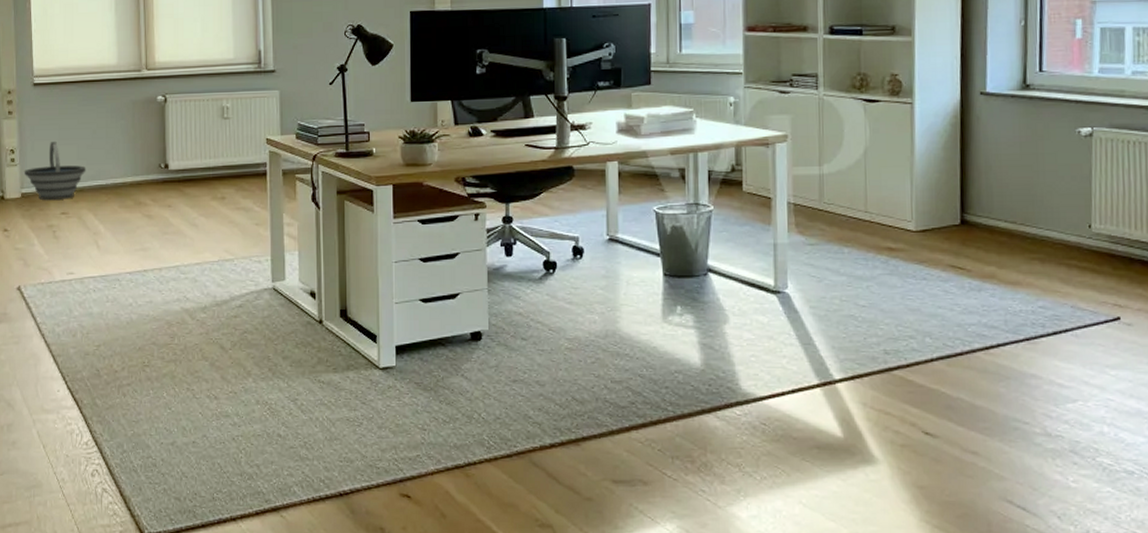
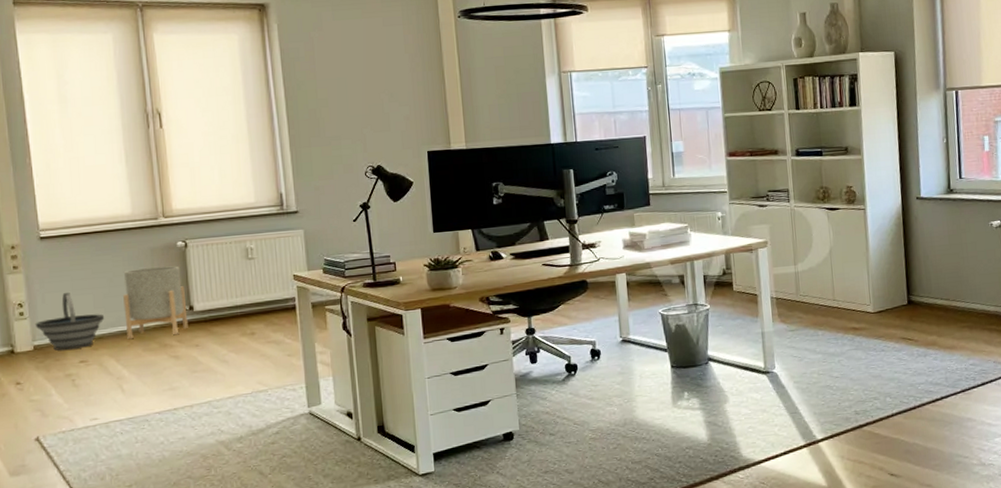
planter: none [104,121,162,194] -> present [123,266,188,339]

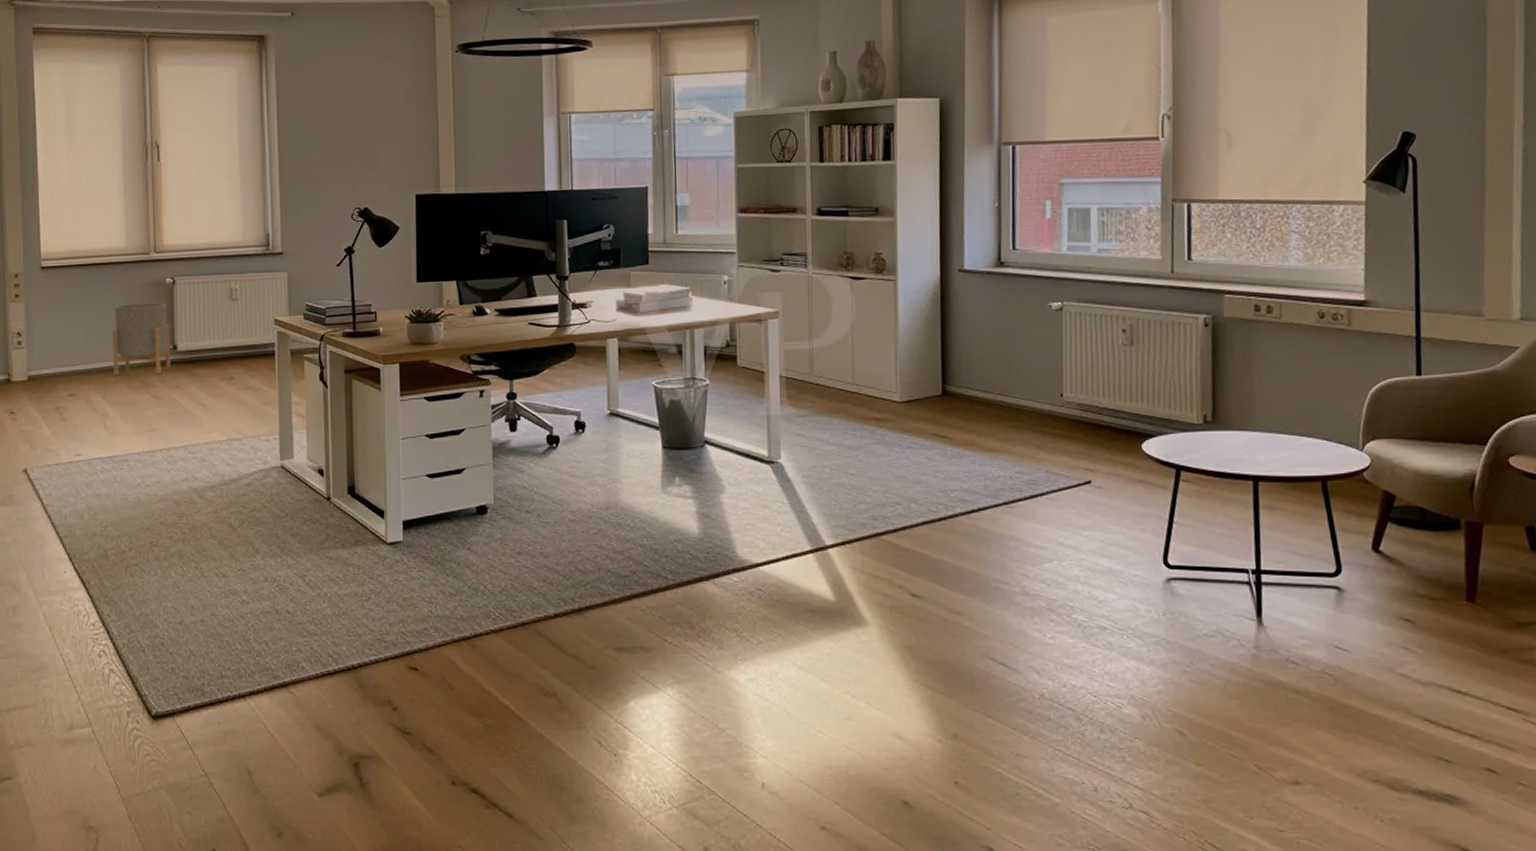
bucket: present [35,291,105,351] -> none [30,323,94,382]

